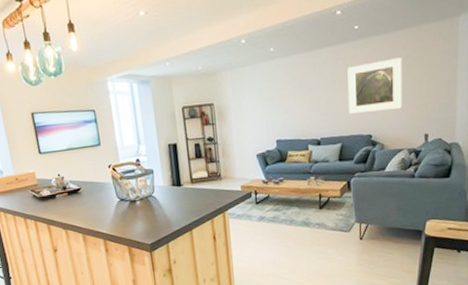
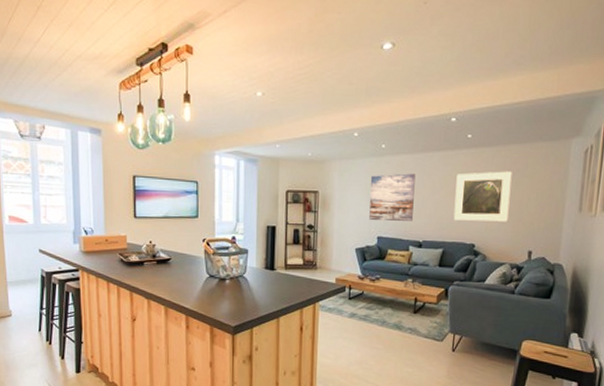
wall art: none [262,73,309,125] -> present [369,173,416,221]

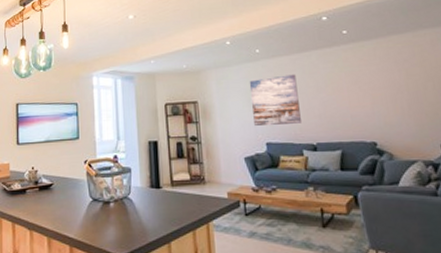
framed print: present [453,171,512,222] -> none [339,62,408,118]

